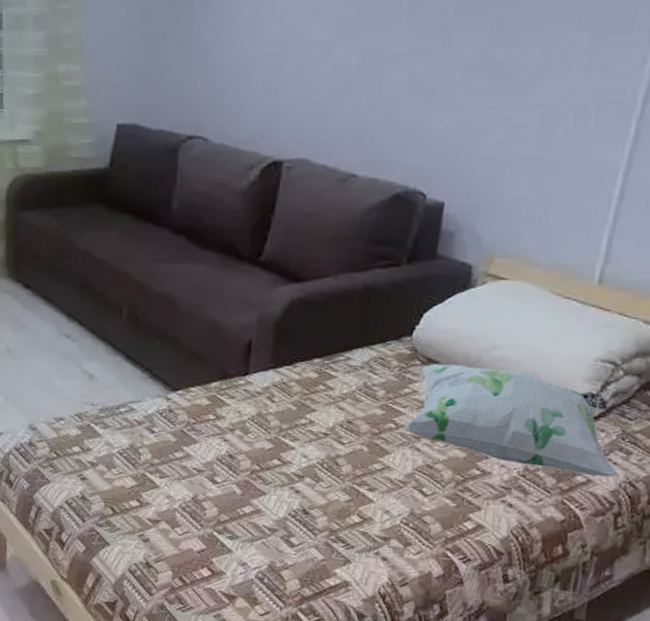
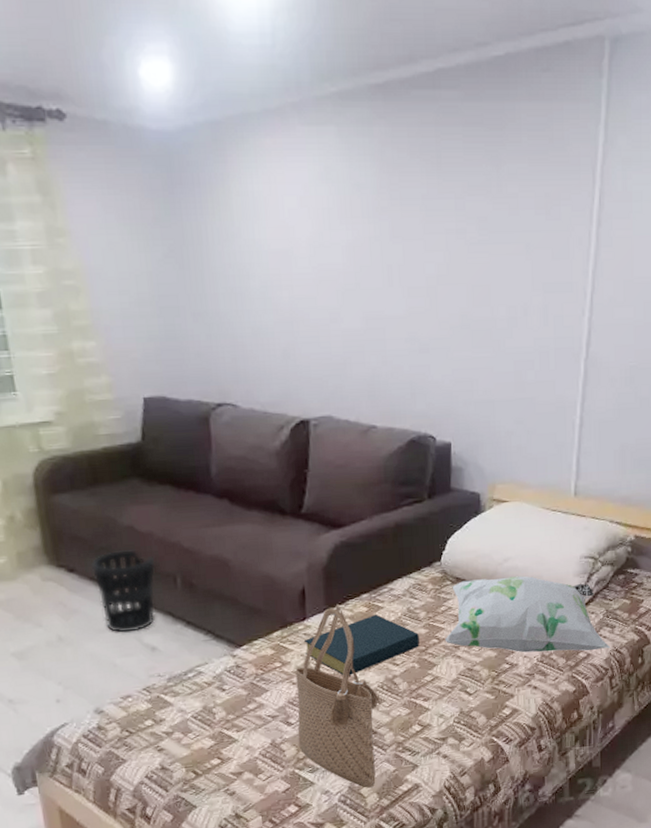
wastebasket: none [46,273,105,357] -> present [92,550,156,633]
tote bag: none [221,365,318,572] -> present [295,604,381,788]
hardback book: none [242,382,373,445] -> present [303,614,419,676]

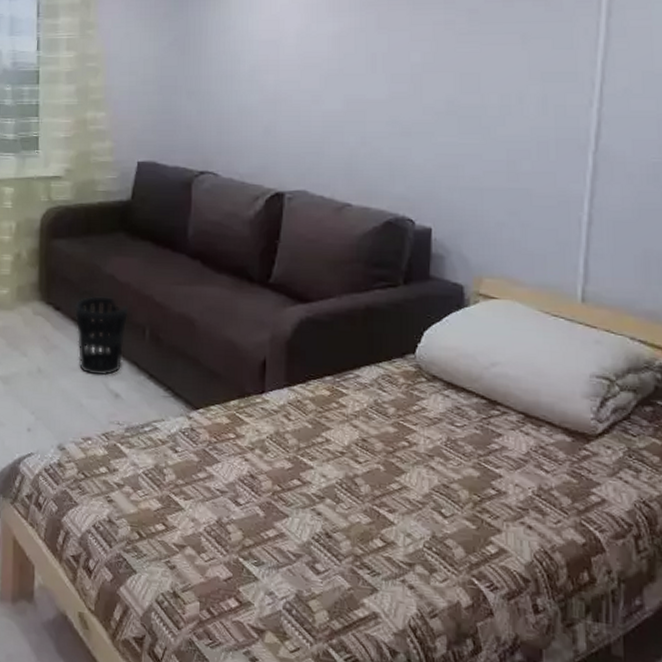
tote bag: present [295,604,381,788] -> none [245,383,338,603]
hardback book: present [303,614,419,676] -> none [260,400,386,464]
decorative pillow: present [445,576,610,653] -> none [417,380,634,497]

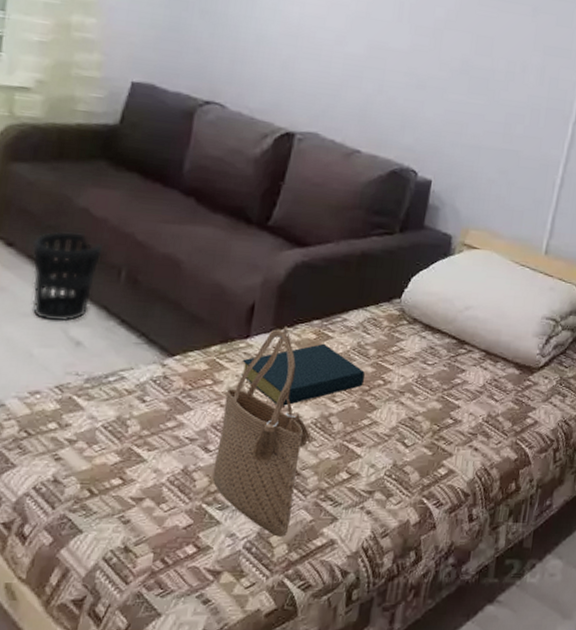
tote bag: none [245,383,338,603] -> present [212,327,311,537]
hardback book: none [260,400,386,464] -> present [241,343,365,406]

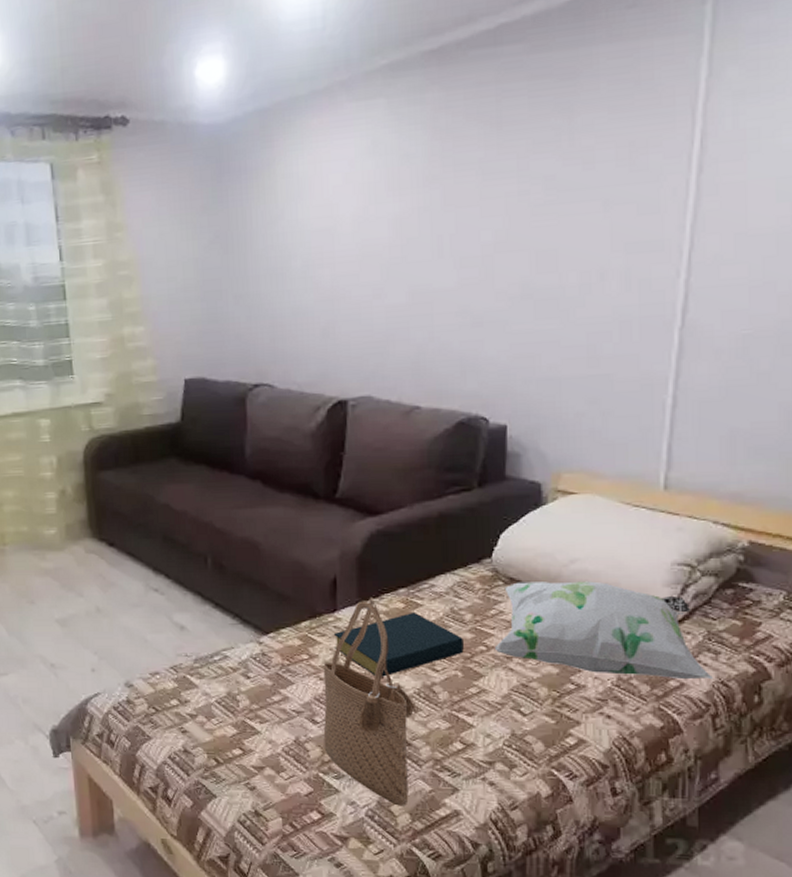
wastebasket: present [32,231,103,322] -> none [130,527,188,609]
decorative pillow: none [391,323,559,418] -> present [495,581,713,680]

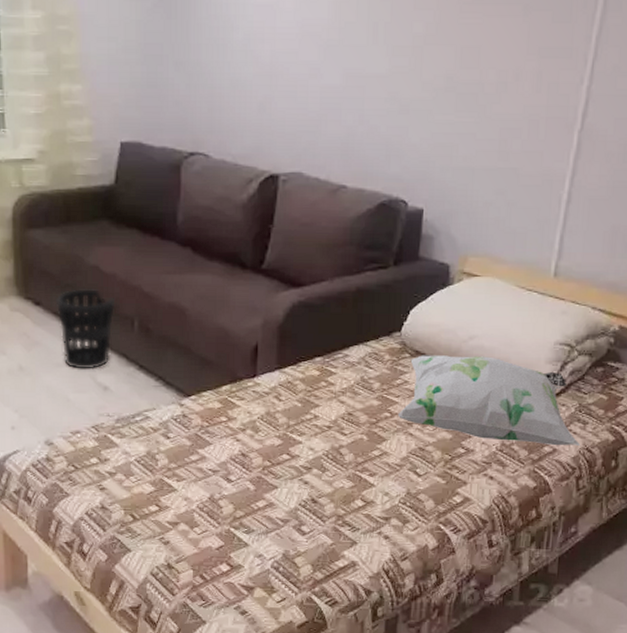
wastebasket: none [130,527,188,609] -> present [57,289,116,370]
tote bag: present [323,598,417,806] -> none [236,365,324,558]
hardback book: present [333,611,464,677] -> none [251,379,371,439]

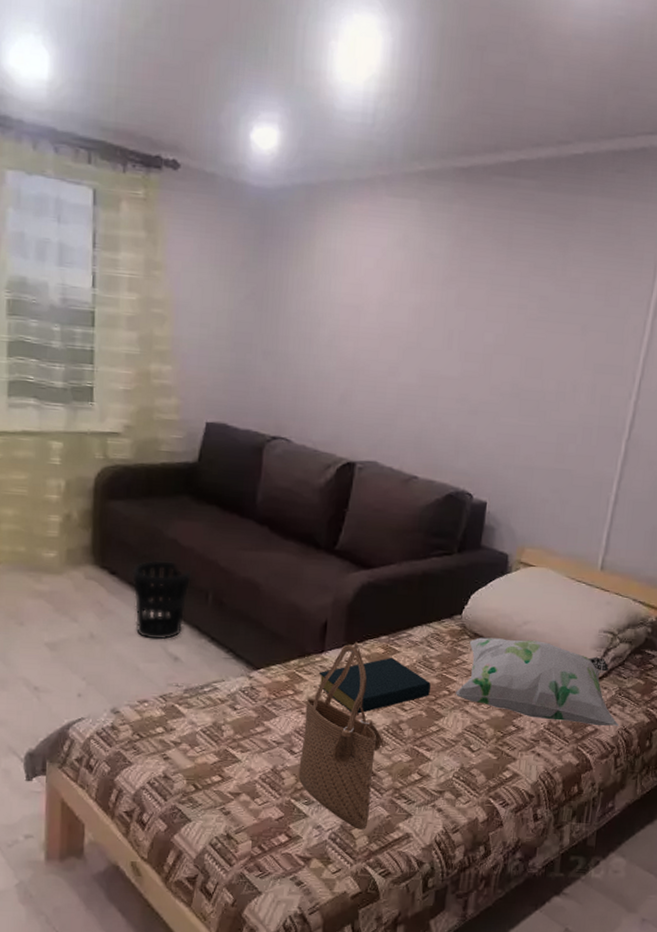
tote bag: none [236,365,324,558] -> present [298,642,384,830]
hardback book: none [251,379,371,439] -> present [318,657,431,714]

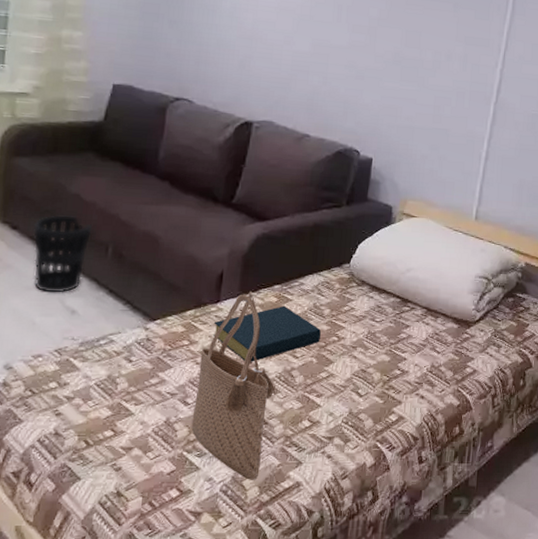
decorative pillow: present [456,637,619,726] -> none [345,284,495,367]

